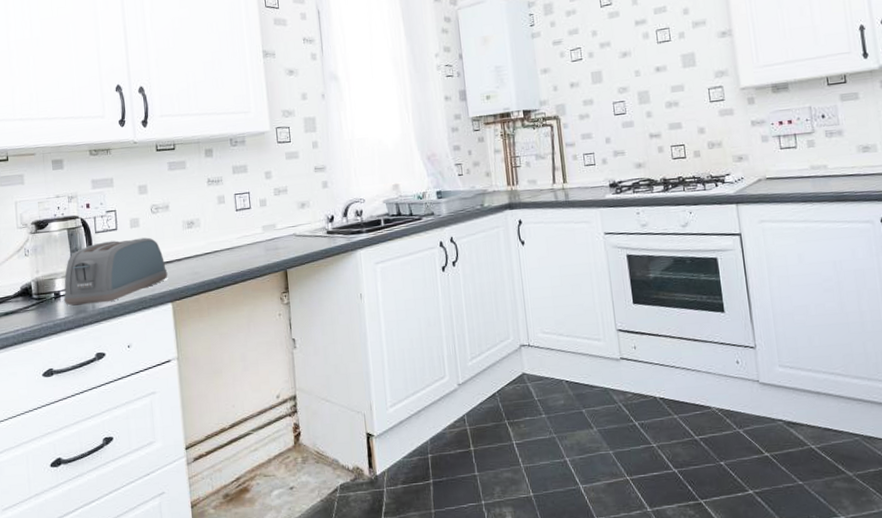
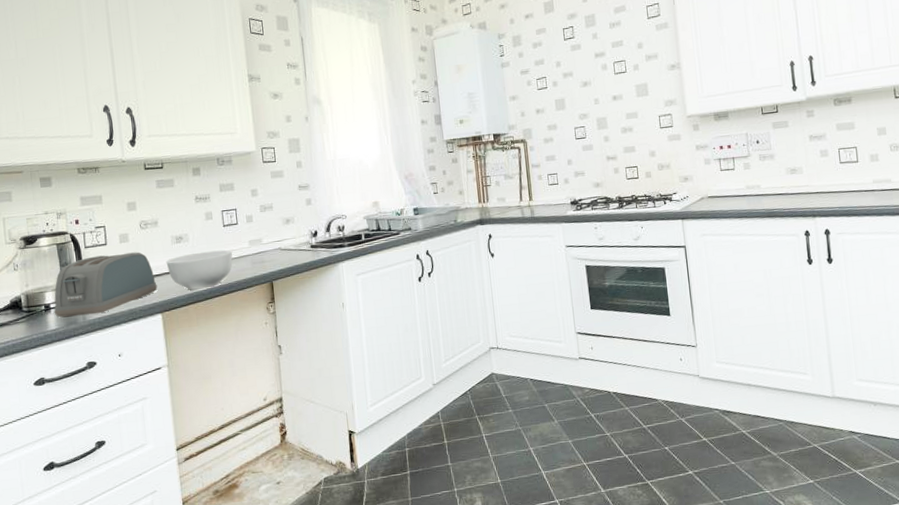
bowl: none [177,235,246,278] -> present [166,249,233,290]

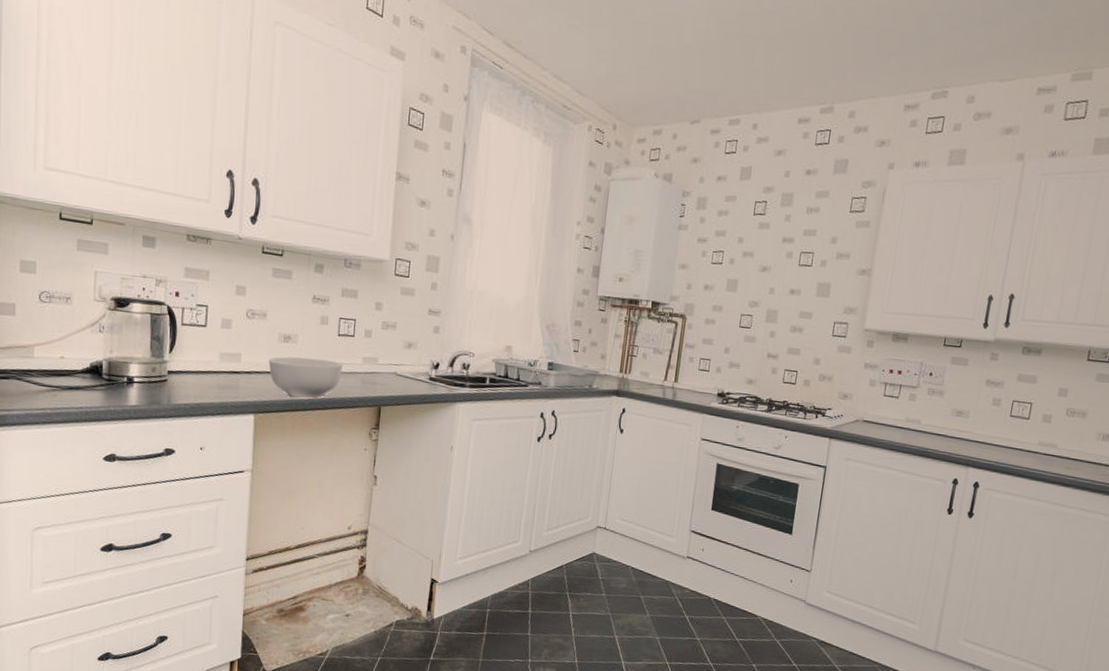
toaster: present [54,252,158,318] -> none [137,336,255,400]

